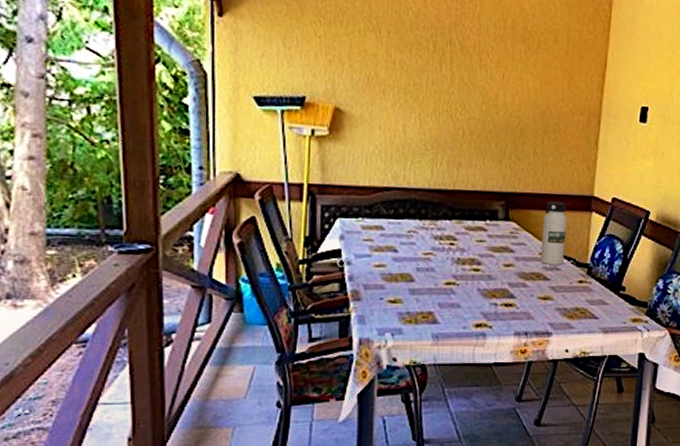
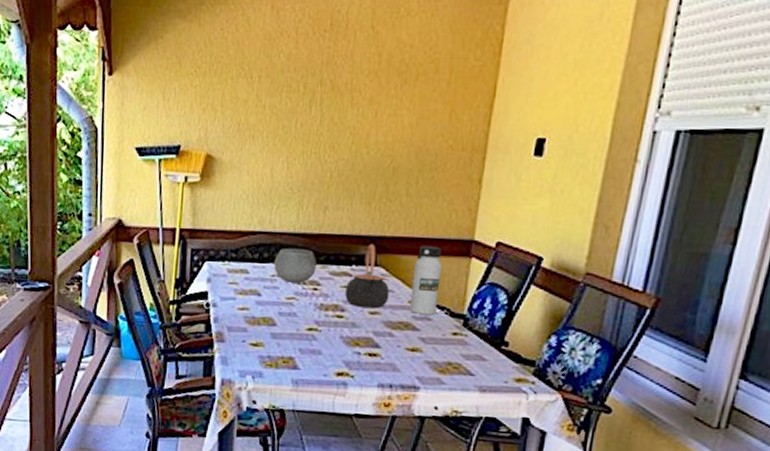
bowl: none [409,204,452,239] -> present [273,248,317,283]
teapot: none [481,199,522,261] -> present [345,244,390,309]

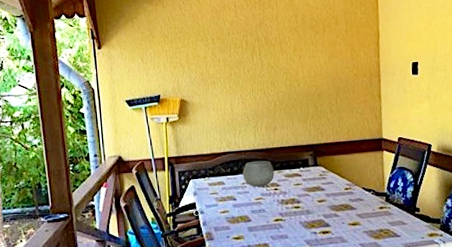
teapot: present [345,244,390,309] -> none [298,150,330,199]
water bottle: present [409,245,442,315] -> none [344,146,365,197]

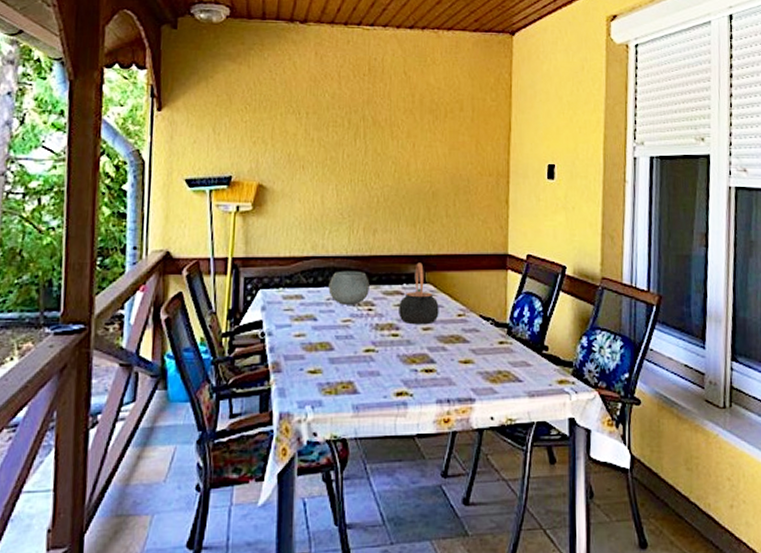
teapot: none [298,150,330,199] -> present [399,262,439,325]

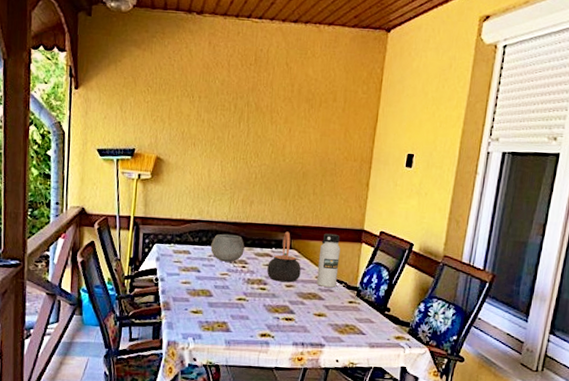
water bottle: none [459,261,483,326] -> present [316,233,341,287]

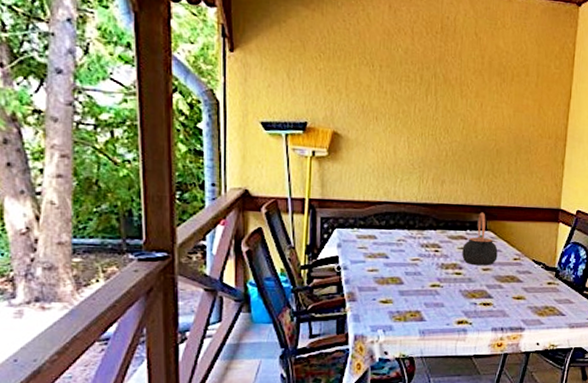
bowl: present [210,233,245,262] -> none [399,216,437,246]
water bottle: present [316,233,341,287] -> none [514,213,538,269]

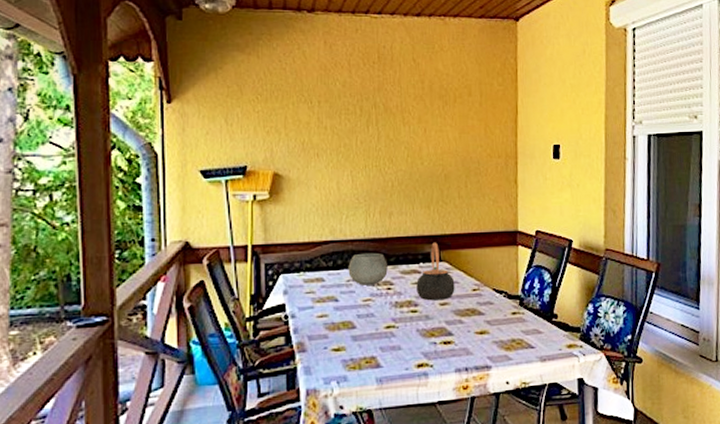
bowl: none [399,216,437,246] -> present [348,252,388,286]

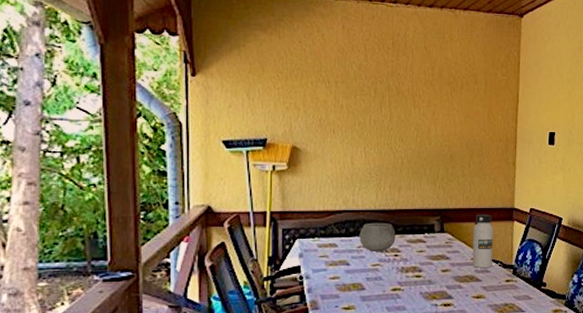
teapot: present [416,242,455,301] -> none [421,215,456,268]
water bottle: none [472,239,497,300] -> present [472,214,493,268]

